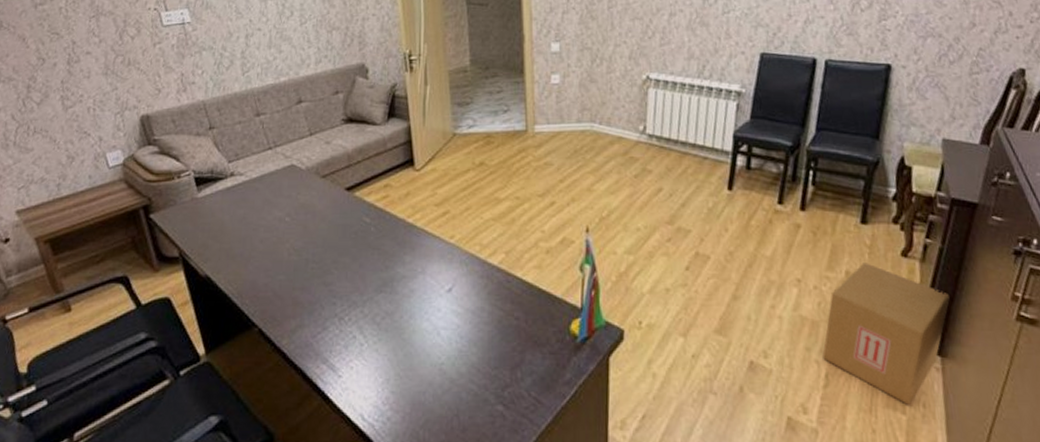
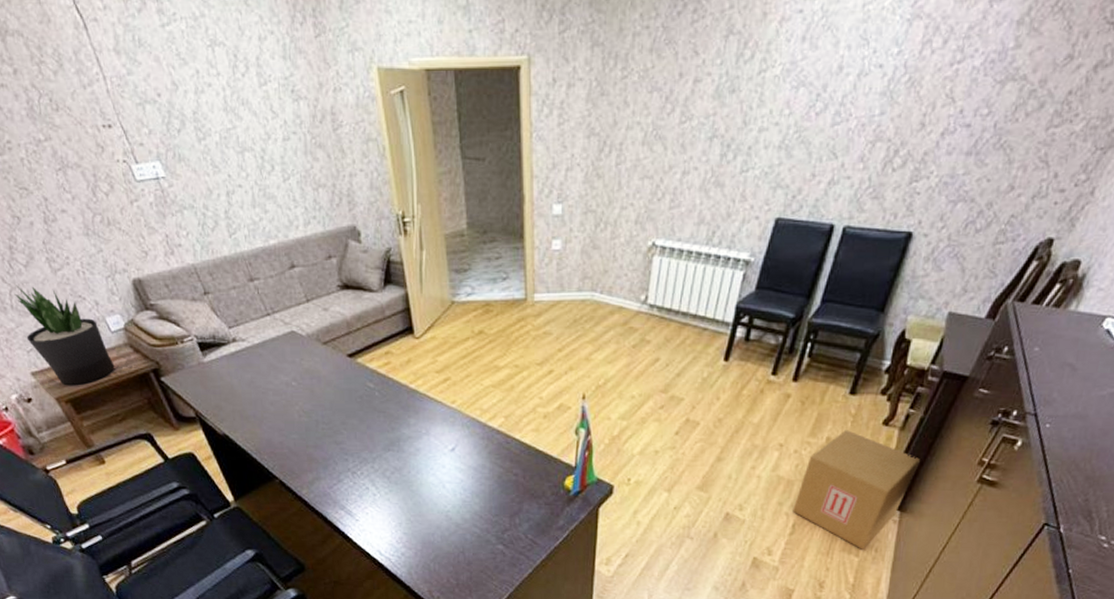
planter: none [20,122,105,223] -> present [14,285,115,385]

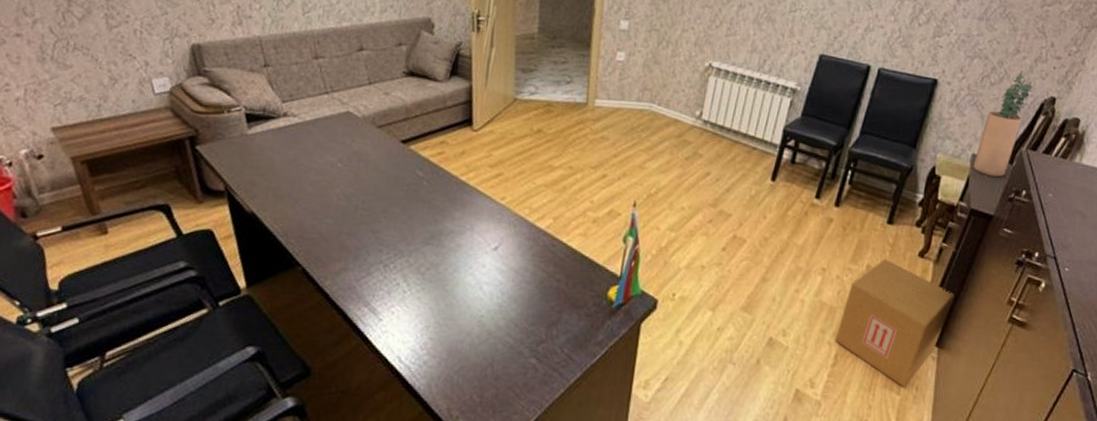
planter: present [14,285,115,385] -> none [58,37,149,146]
vase: none [948,211,1027,336] -> present [973,71,1033,178]

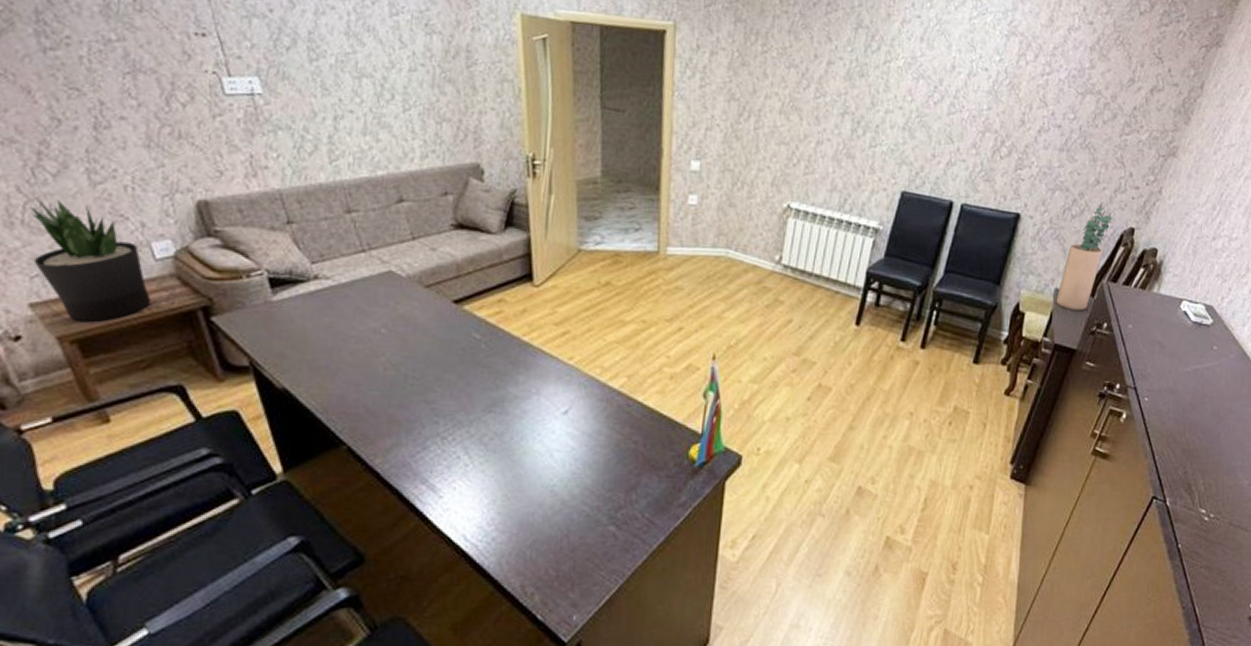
planter: none [58,37,149,146] -> present [30,196,151,322]
cardboard box: present [835,259,954,387] -> none [924,399,1040,526]

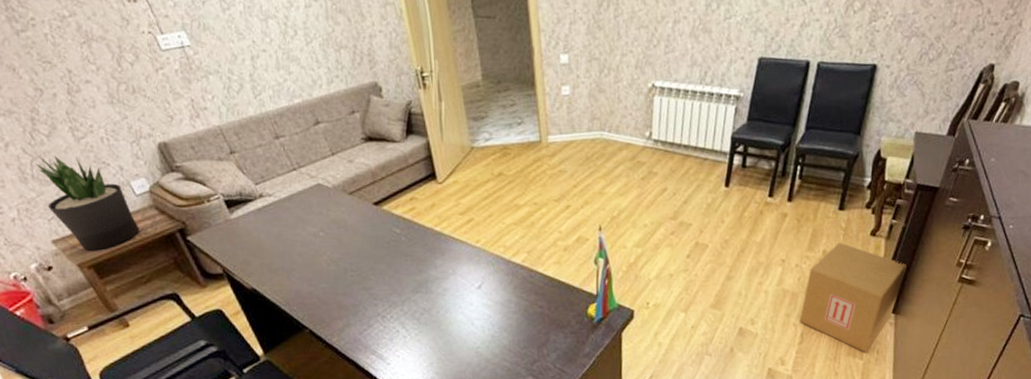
cardboard box: none [924,399,1040,526] -> present [799,242,906,353]
vase: present [1056,202,1112,312] -> none [917,43,971,151]

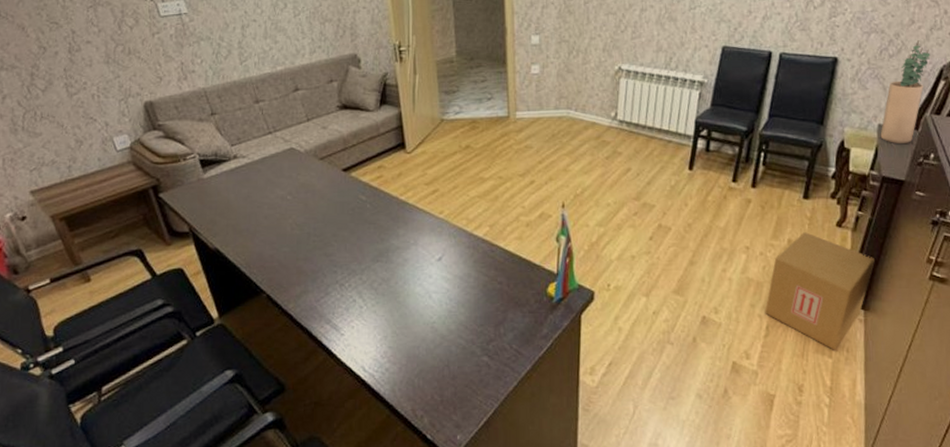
planter: present [36,155,140,251] -> none [28,108,115,202]
vase: none [917,43,971,151] -> present [880,40,931,144]

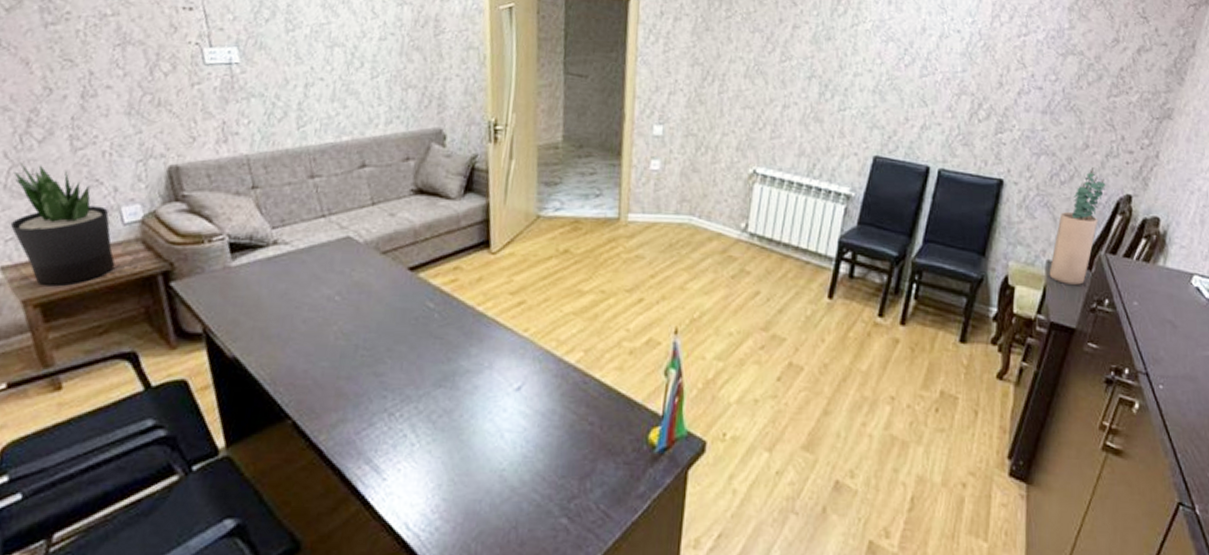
planter: none [28,108,115,202] -> present [10,162,116,286]
cardboard box: present [765,232,875,350] -> none [910,383,1040,532]

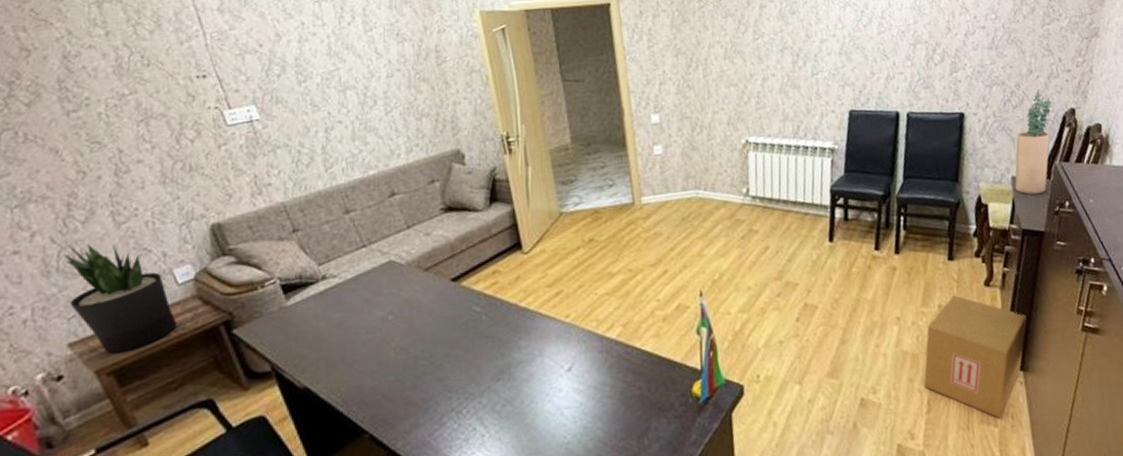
cardboard box: none [910,383,1040,532] -> present [923,295,1027,418]

